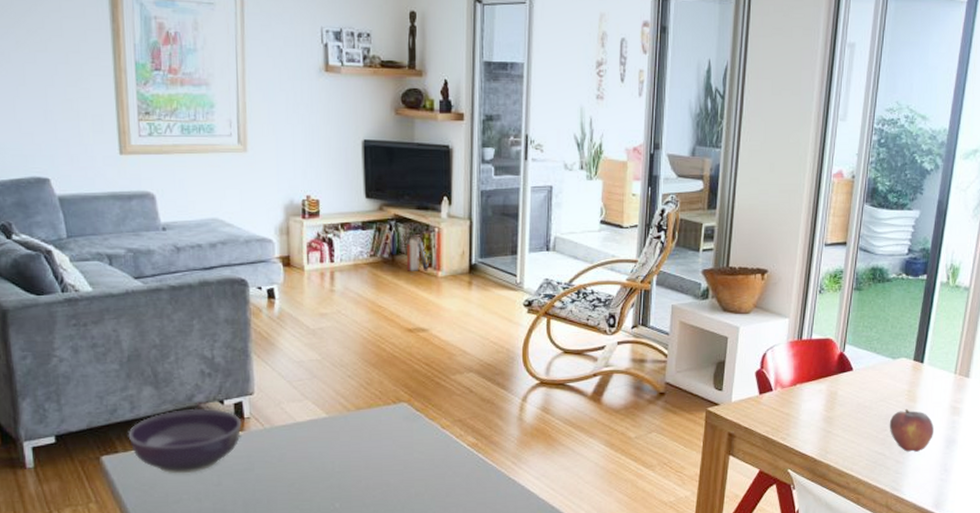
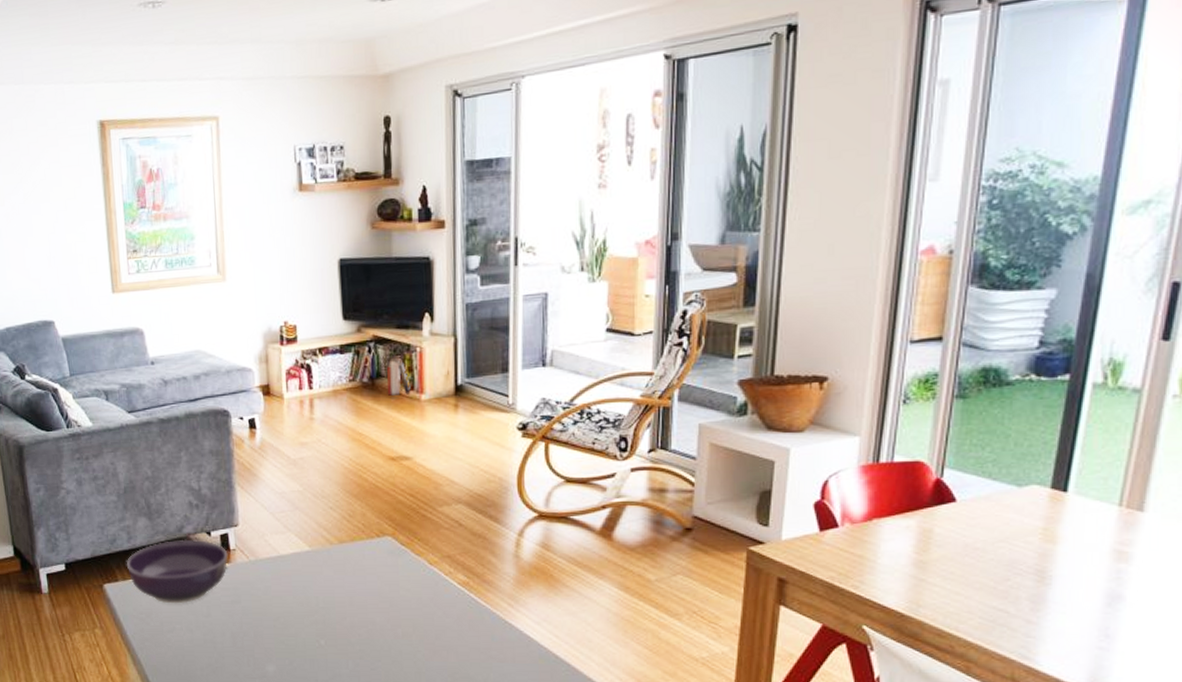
fruit: present [889,408,934,452] -> none [1014,552,1086,609]

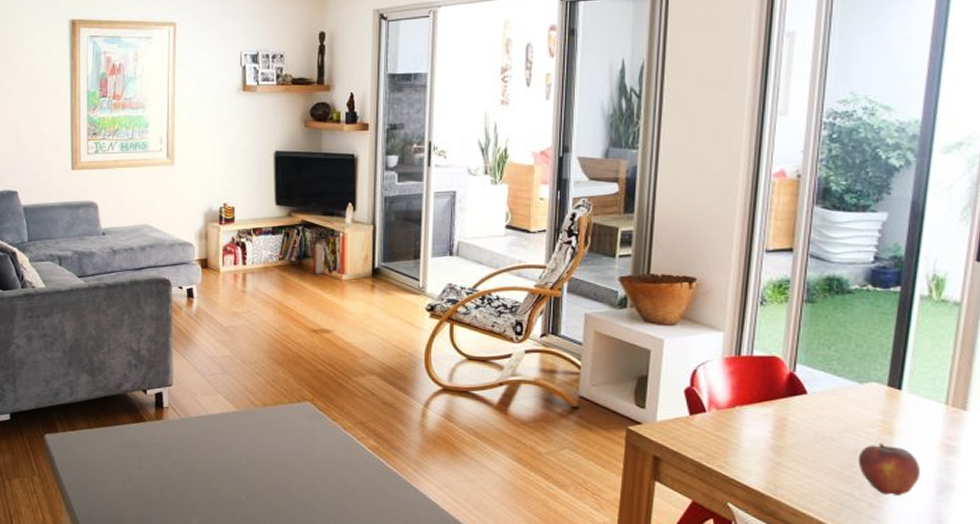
bowl: present [126,539,228,604] -> none [67,396,161,456]
fruit: none [1014,552,1086,609] -> present [858,442,920,496]

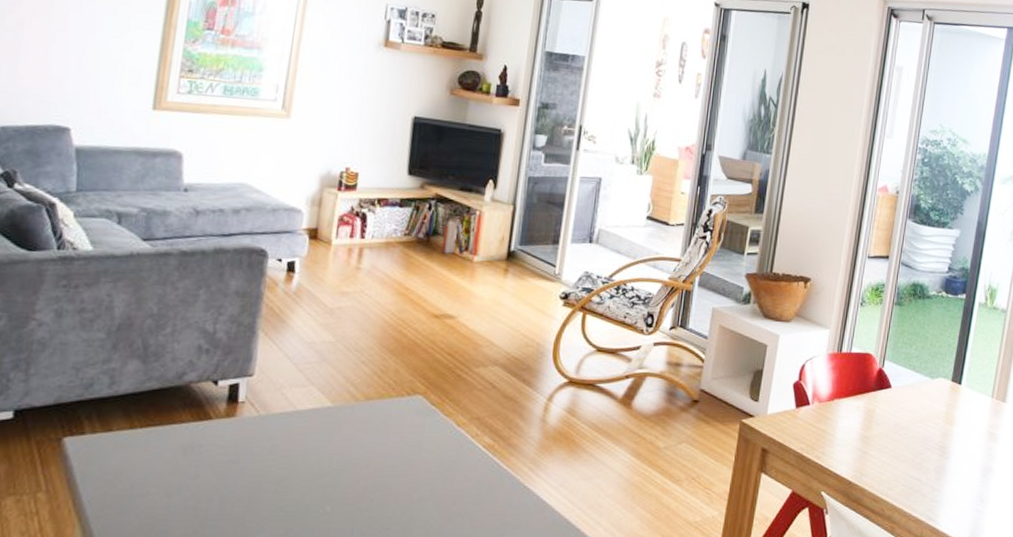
fruit: present [858,442,920,496] -> none [926,431,971,479]

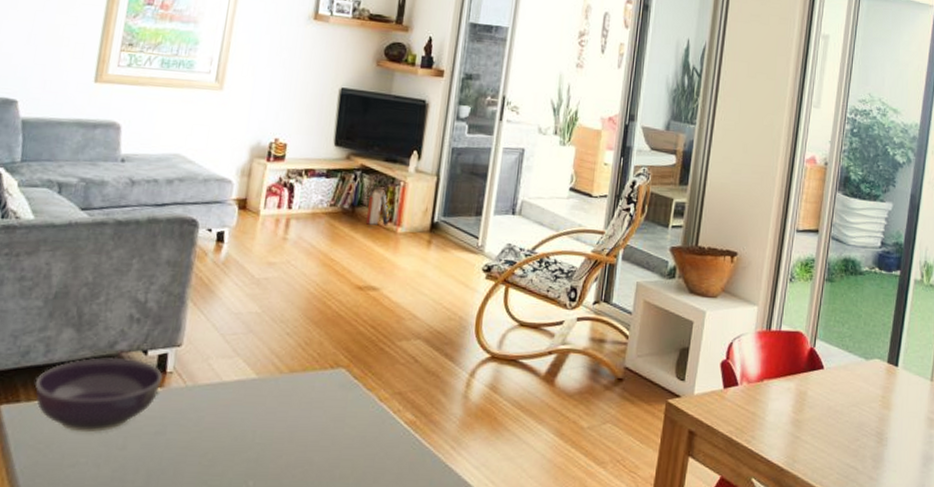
bowl: none [100,387,235,463] -> present [34,357,163,433]

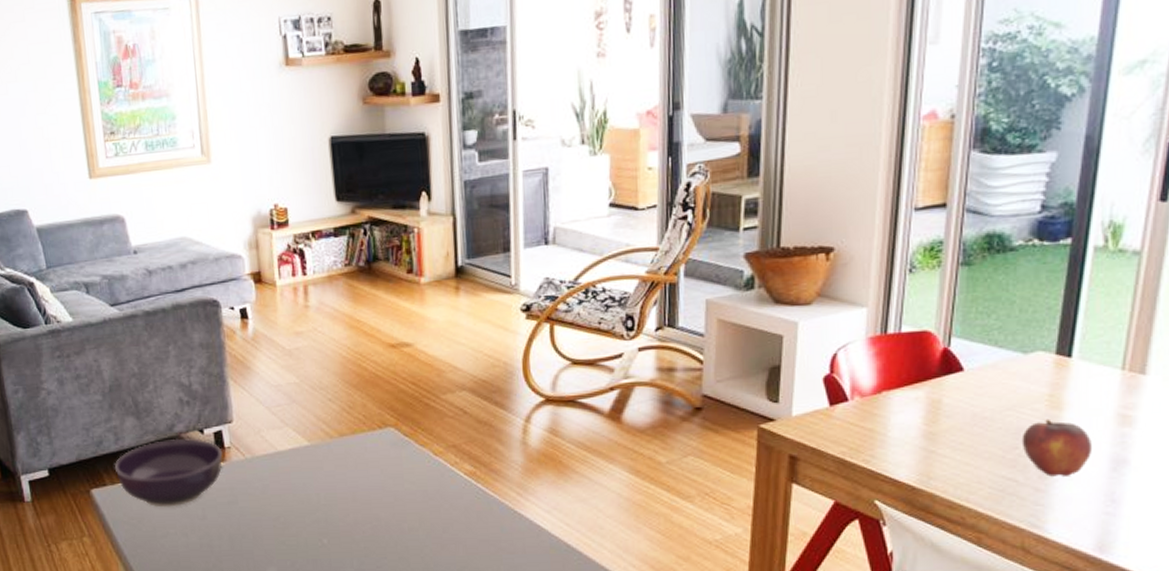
books: present [365,188,389,226] -> none [384,239,410,280]
fruit: none [862,416,910,468] -> present [1021,419,1092,477]

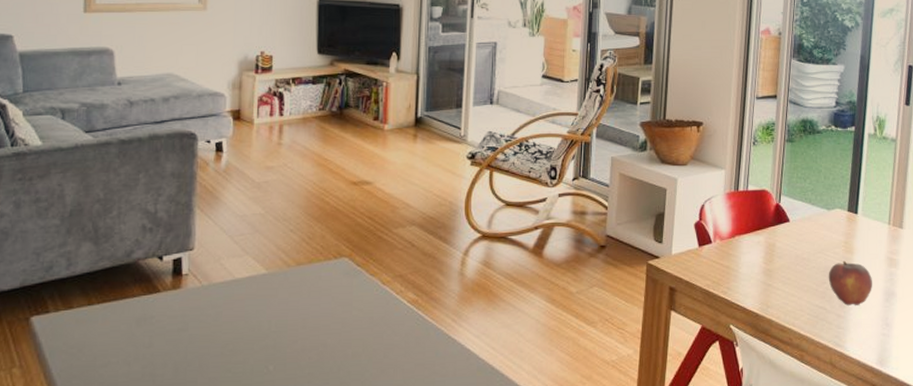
bowl: present [114,438,223,508] -> none [61,264,180,336]

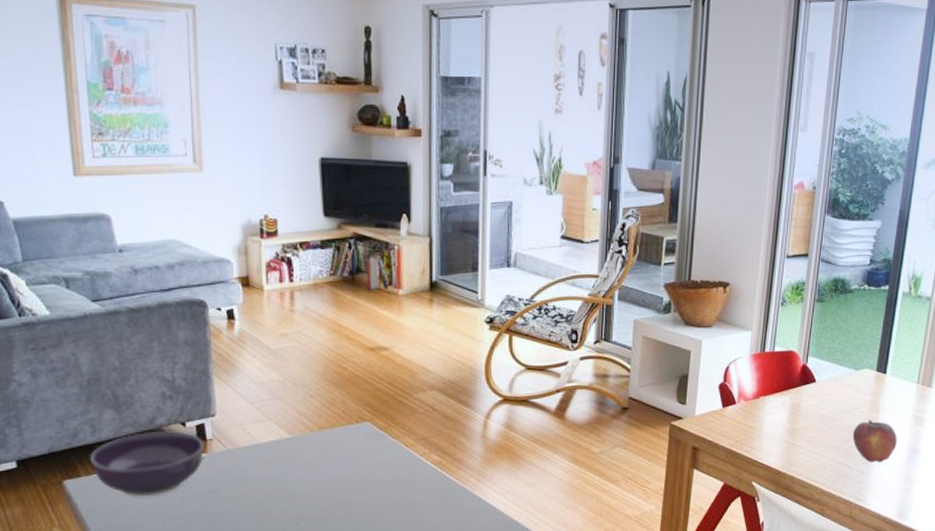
bowl: none [61,264,180,336] -> present [89,430,205,497]
books: none [353,90,376,125] -> present [366,254,389,290]

